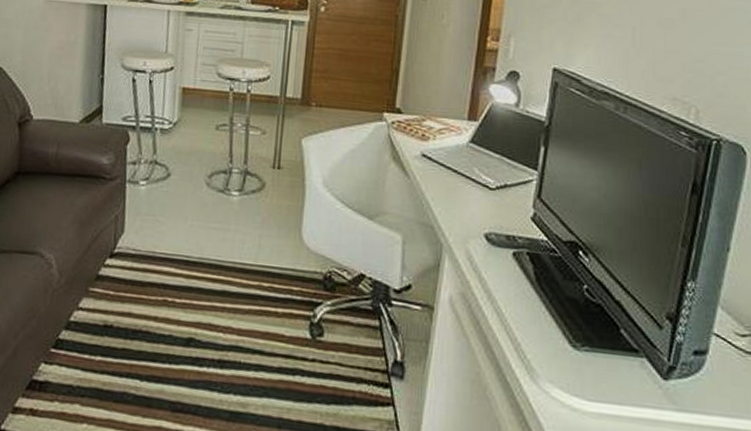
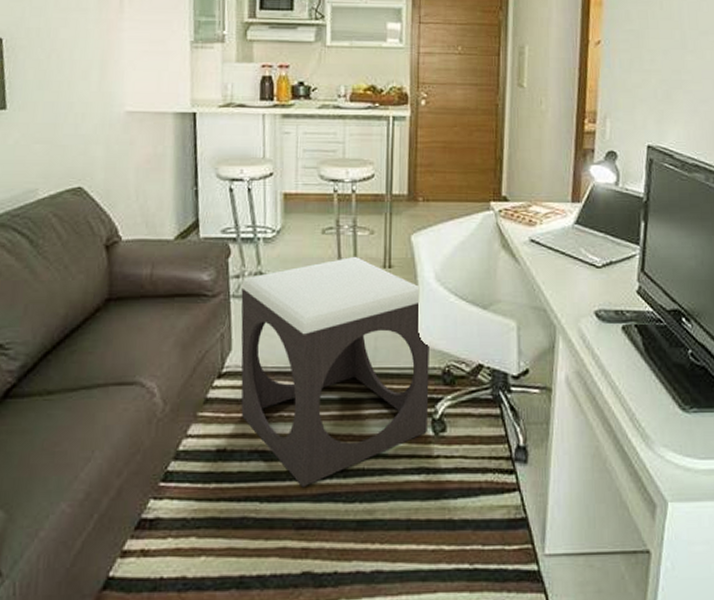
footstool: none [128,154,312,372] -> present [241,256,429,488]

